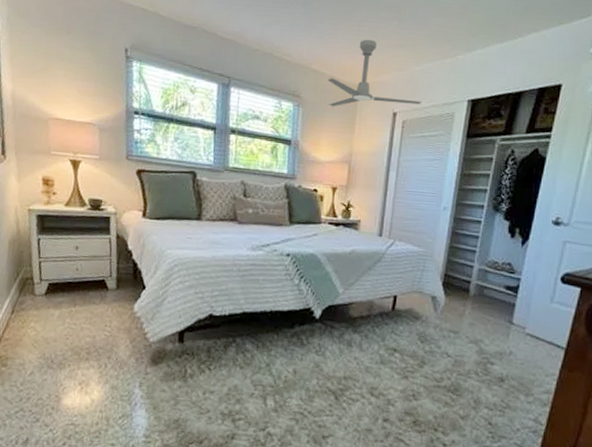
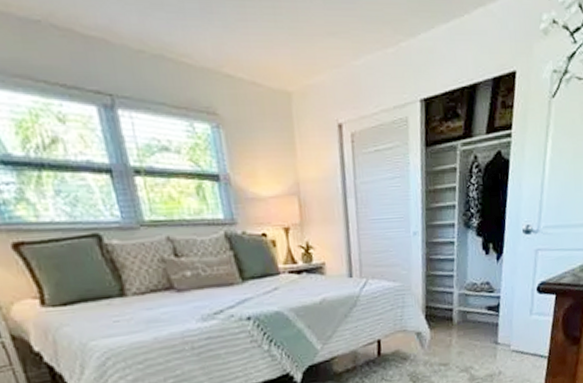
ceiling fan: present [327,39,422,107] -> none [248,26,370,124]

